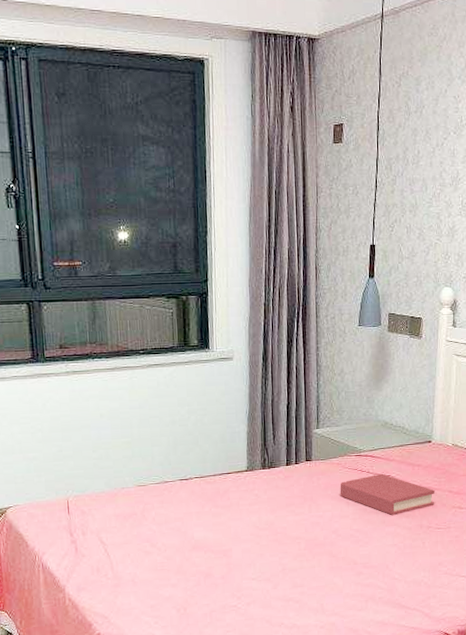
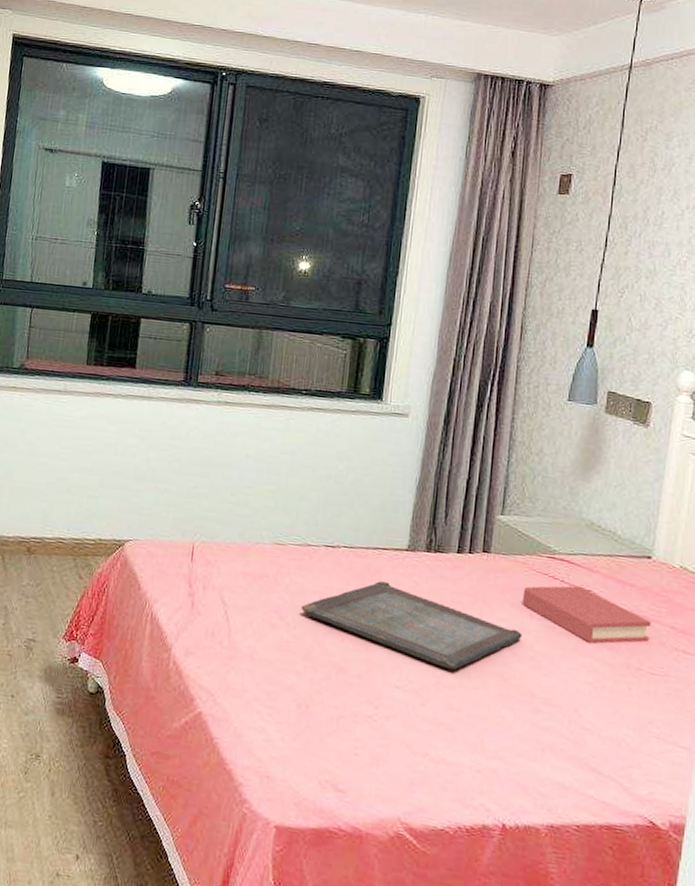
serving tray: none [168,500,343,557] -> present [301,581,523,670]

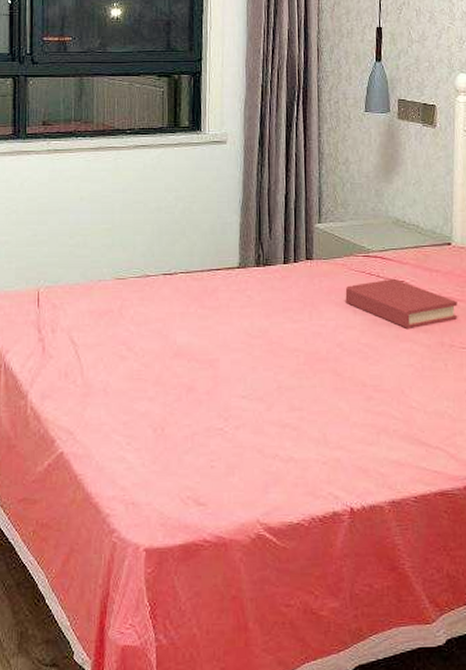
serving tray: present [301,581,523,670] -> none [147,300,349,373]

